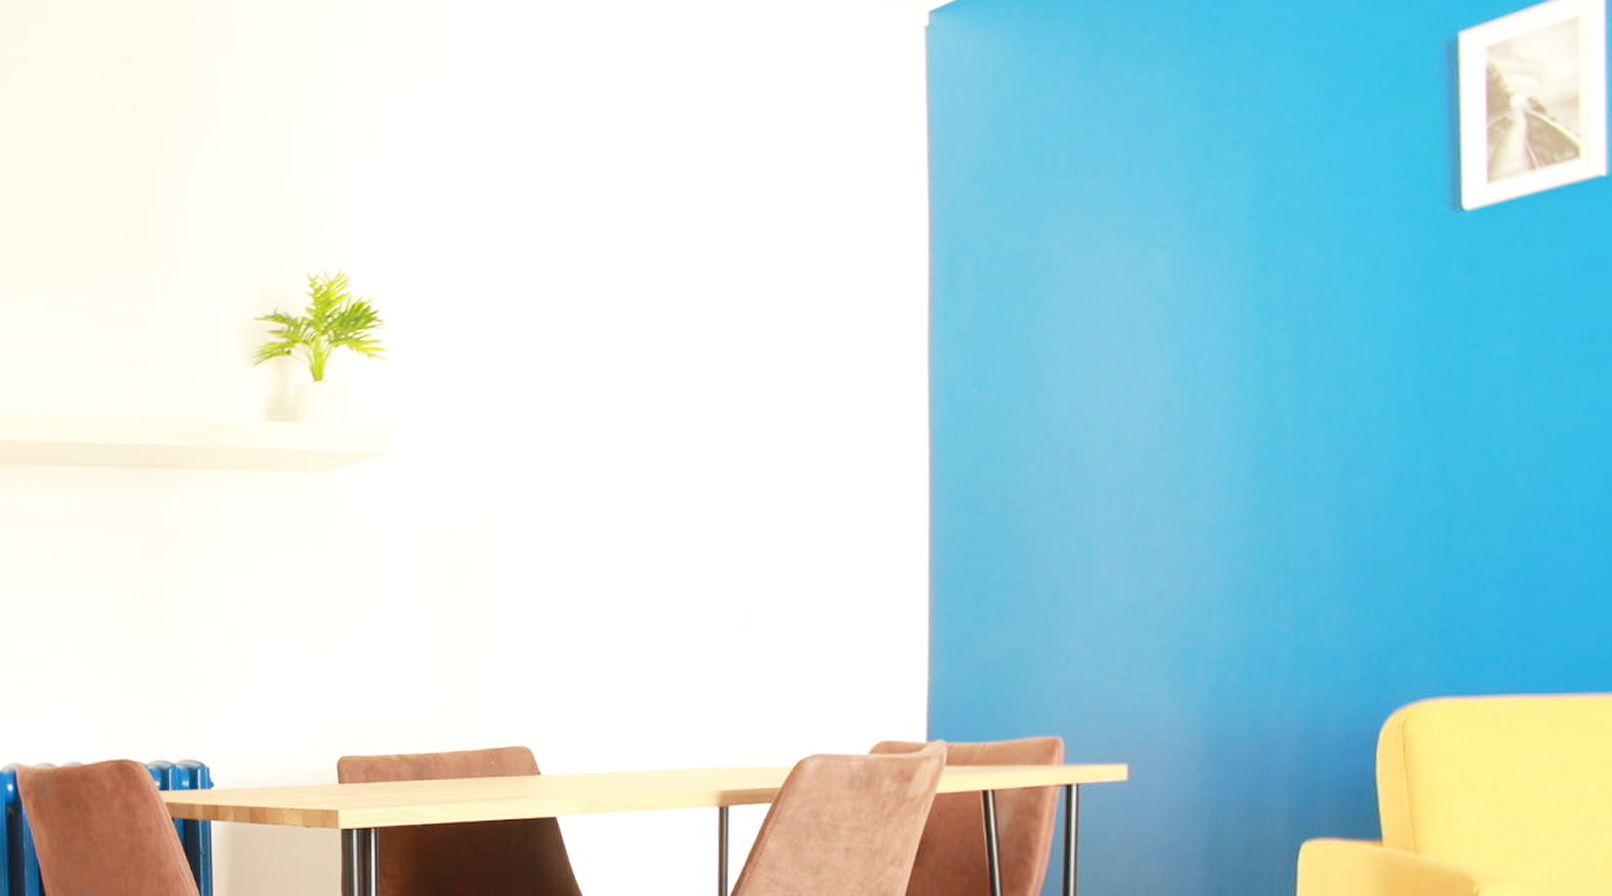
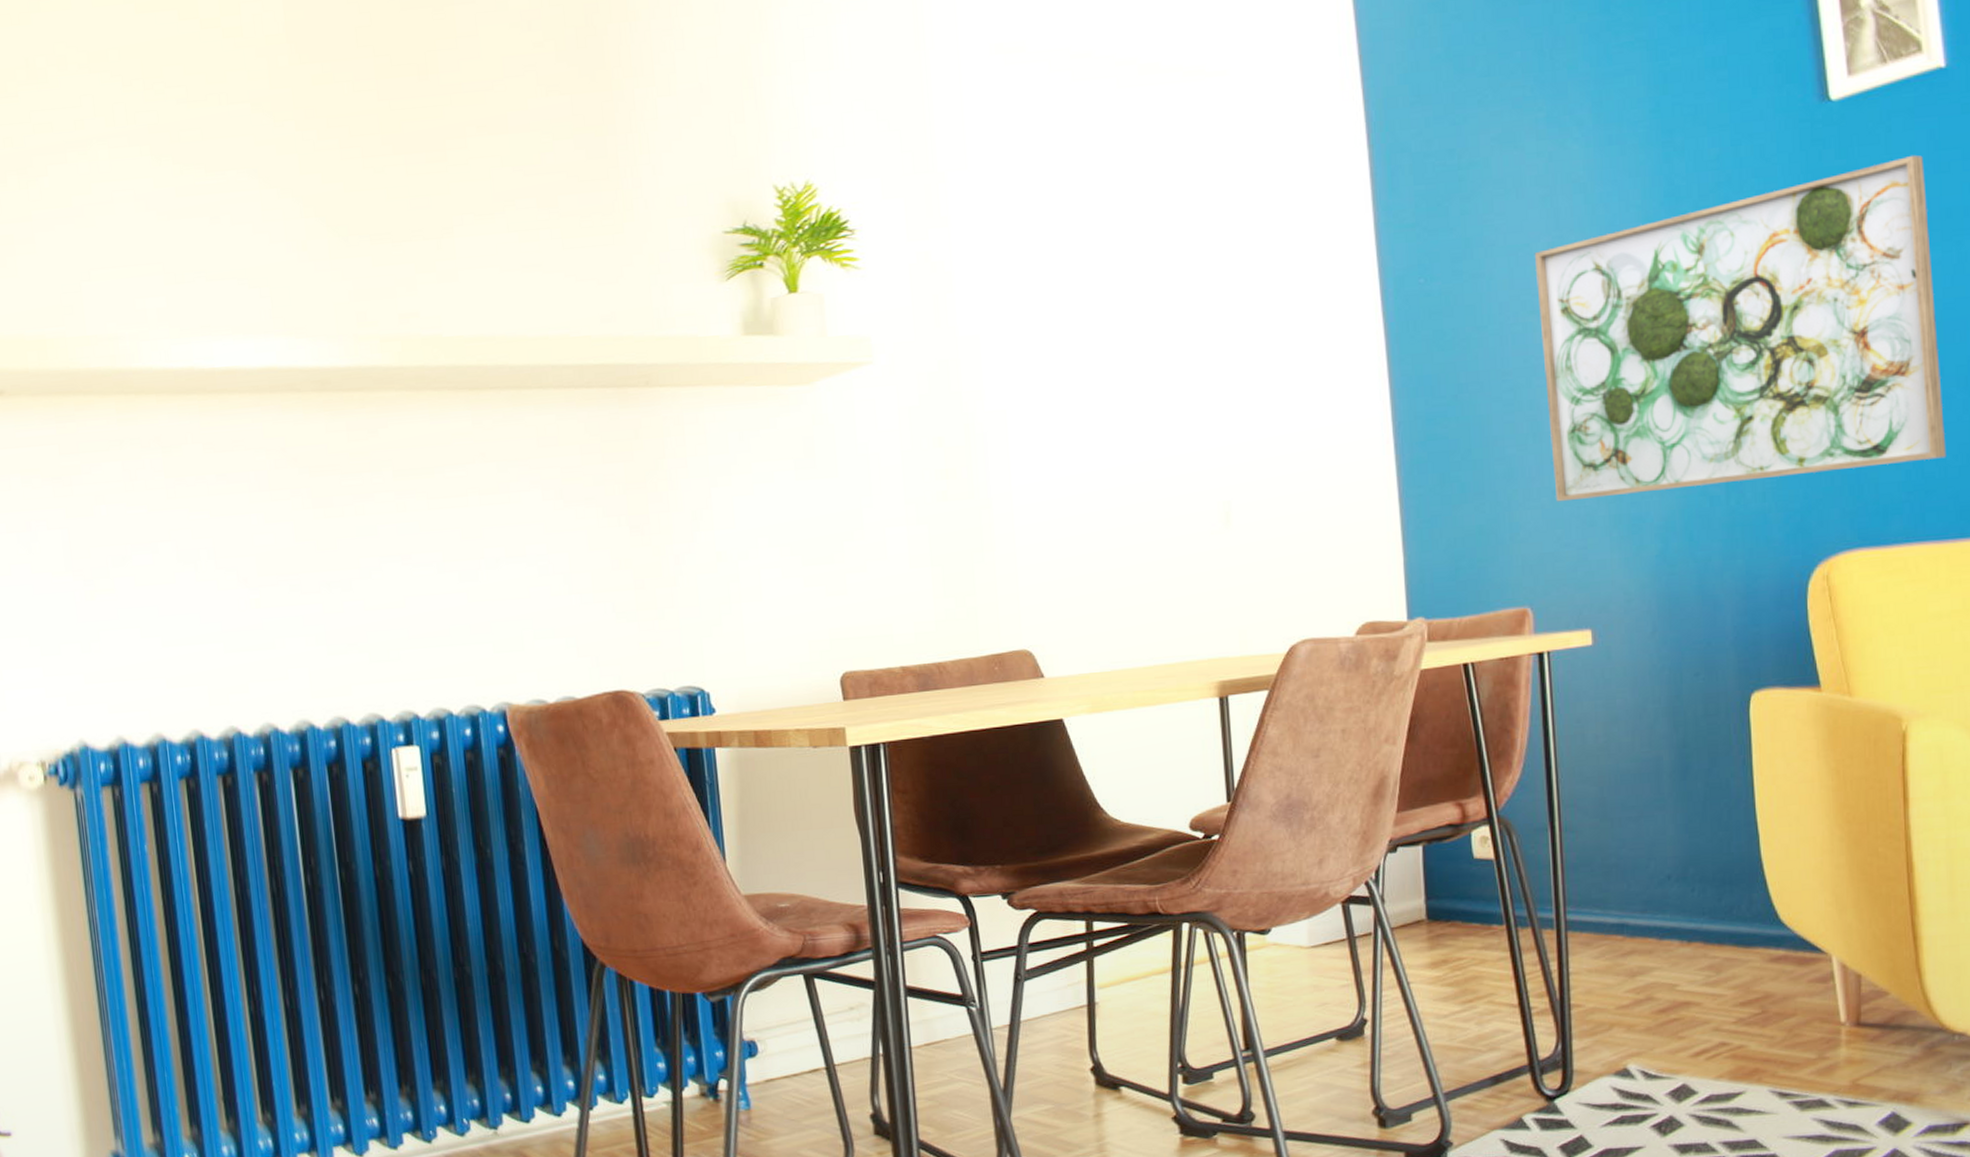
wall art: none [1101,272,1568,629] -> present [1534,154,1947,502]

